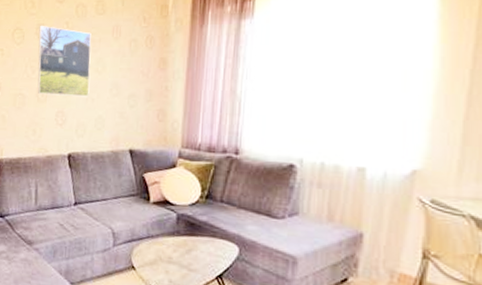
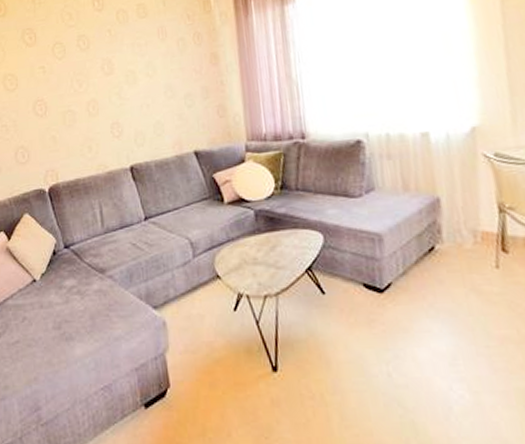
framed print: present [37,25,91,97] -> none [80,36,143,108]

